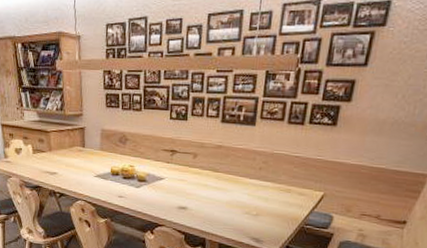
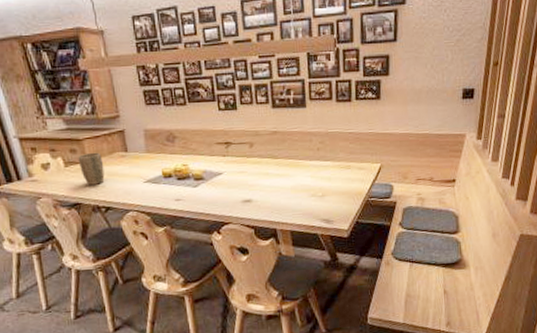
plant pot: none [44,144,64,173] -> present [78,152,105,185]

